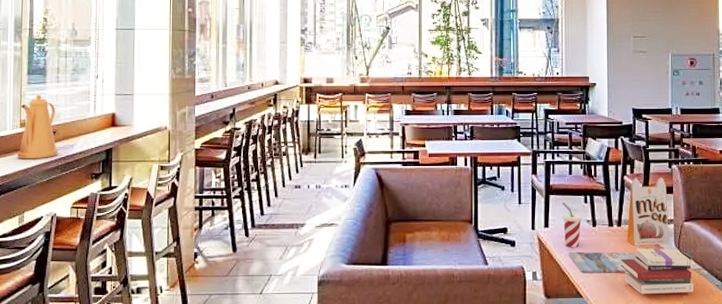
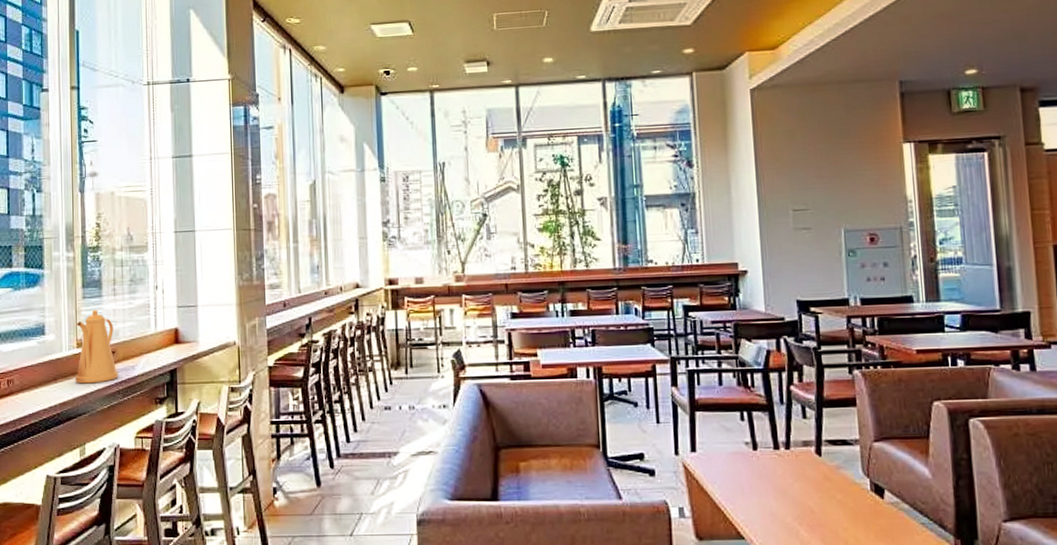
beverage cup: present [562,202,583,248] -> none [712,419,740,477]
magazine: present [568,251,636,273] -> none [723,481,812,509]
books: present [620,248,694,295] -> none [791,476,892,536]
shopping bag: present [626,177,670,246] -> none [798,385,856,474]

